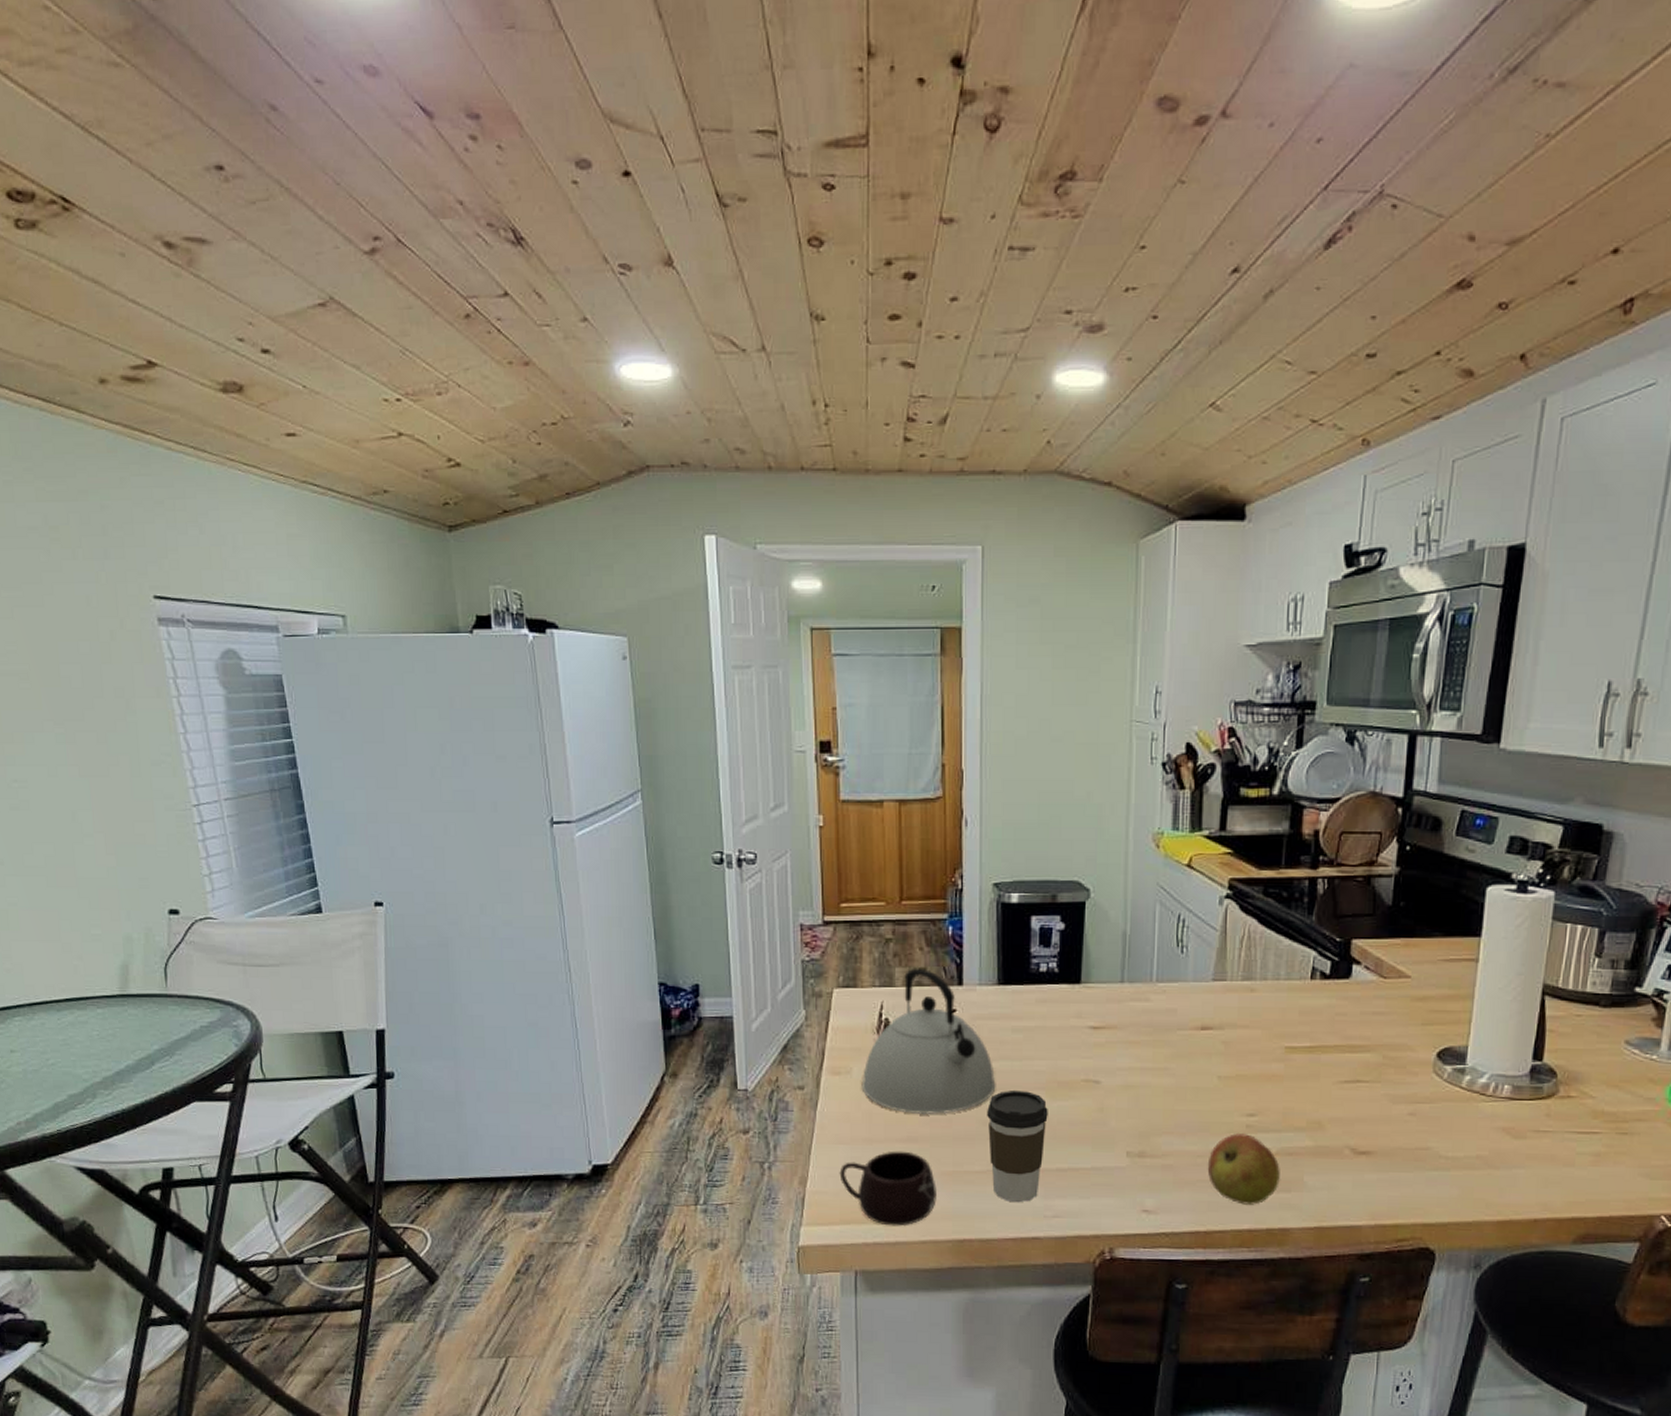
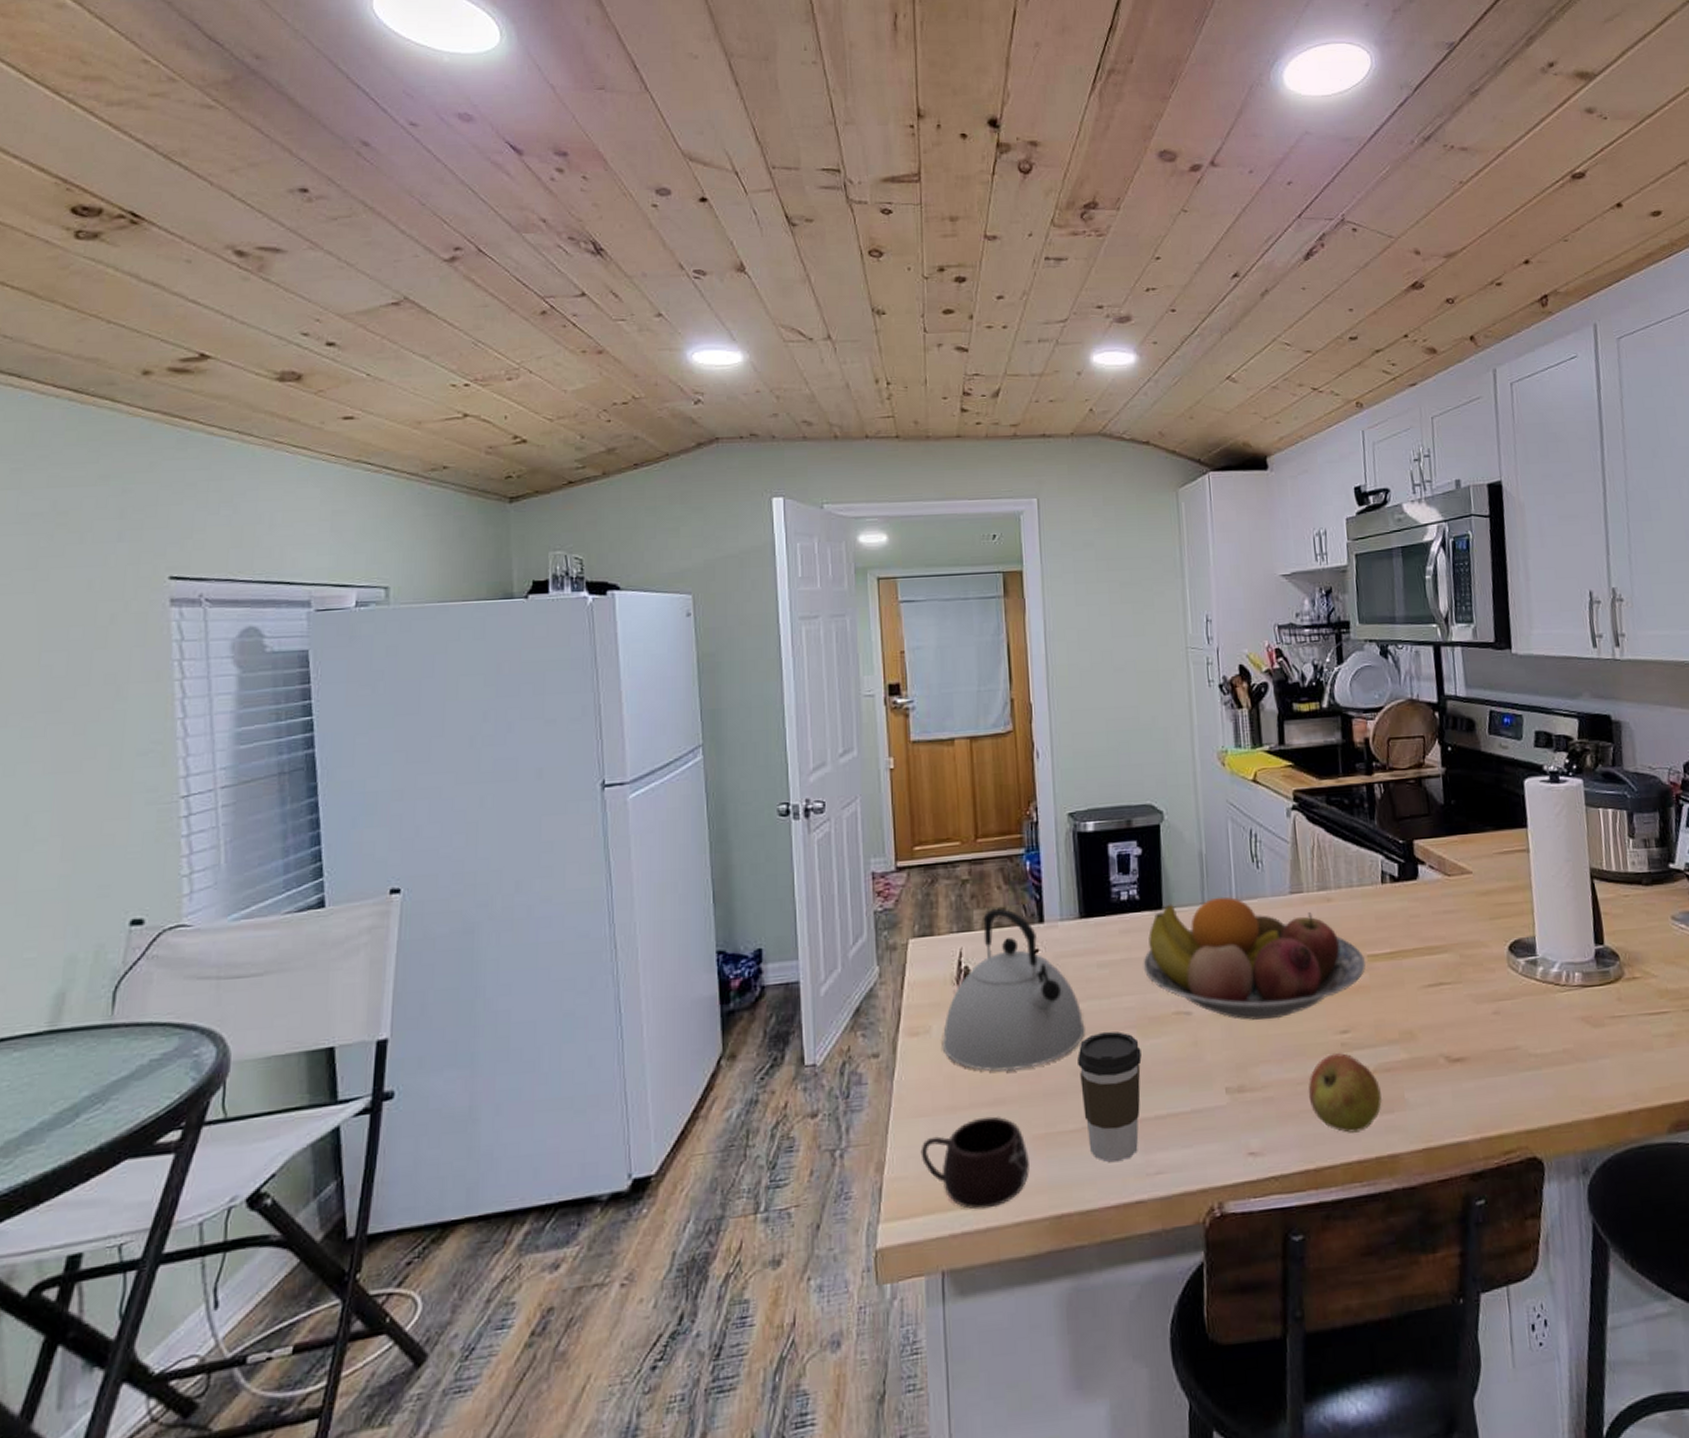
fruit bowl: none [1057,977,1282,1097] -> present [1143,897,1366,1020]

